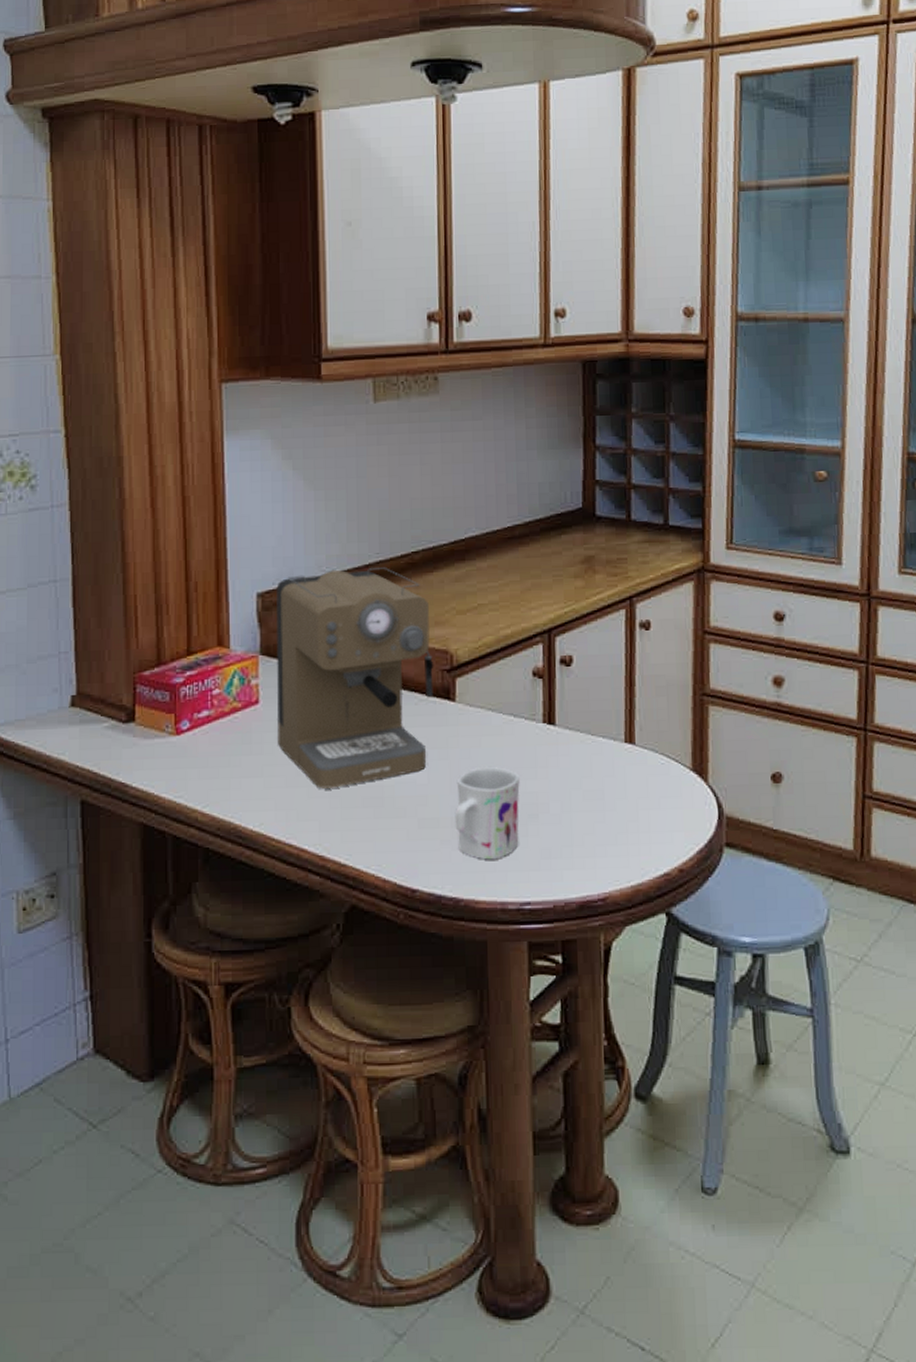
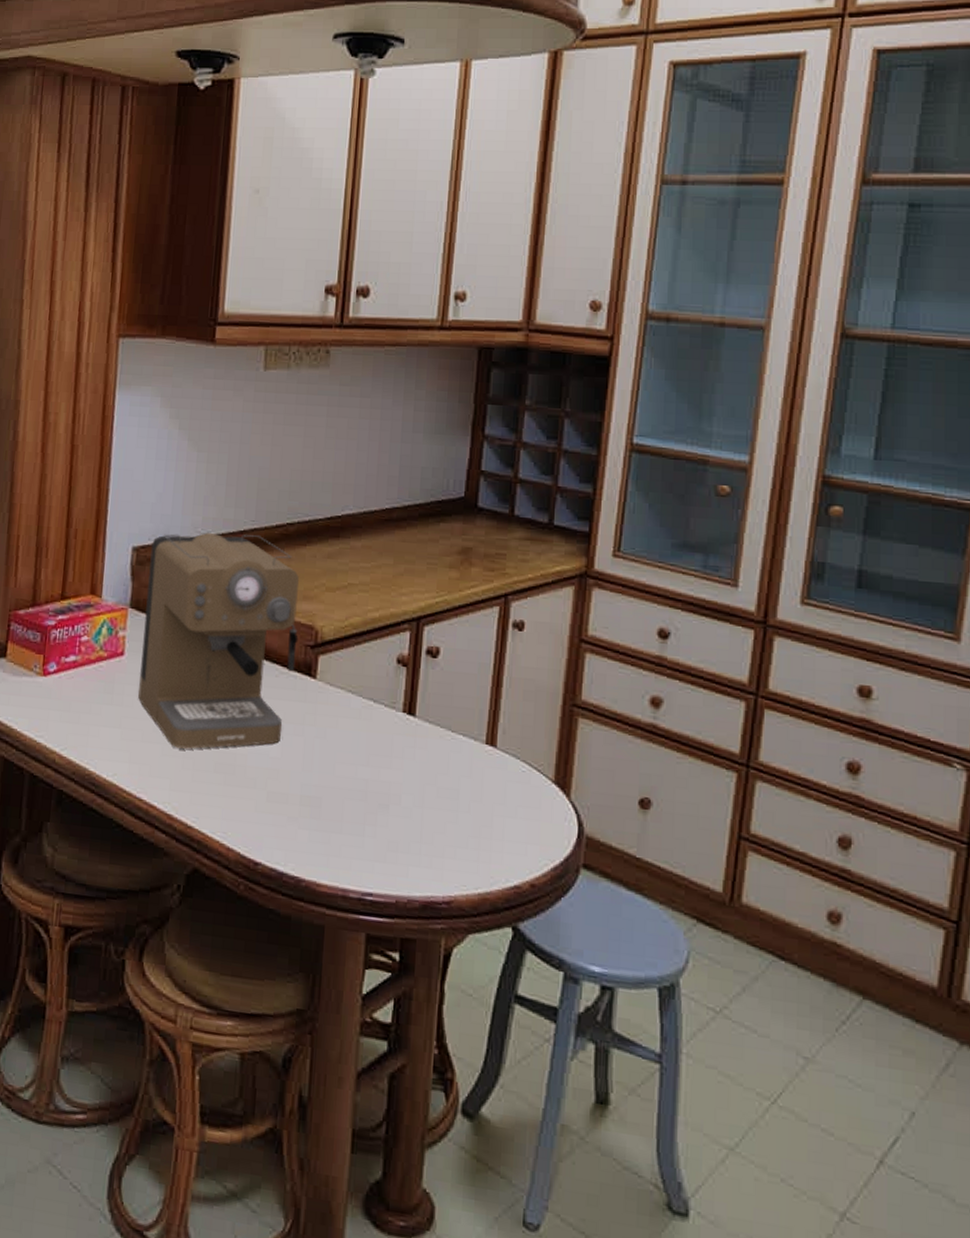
mug: present [455,766,520,860] -> none [303,748,374,845]

